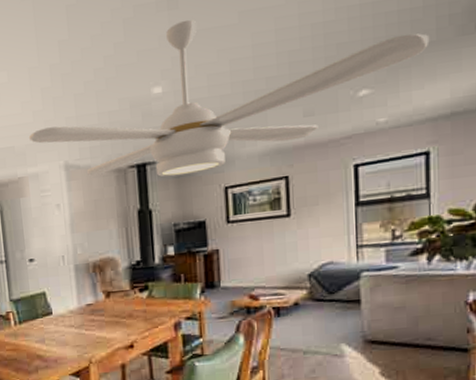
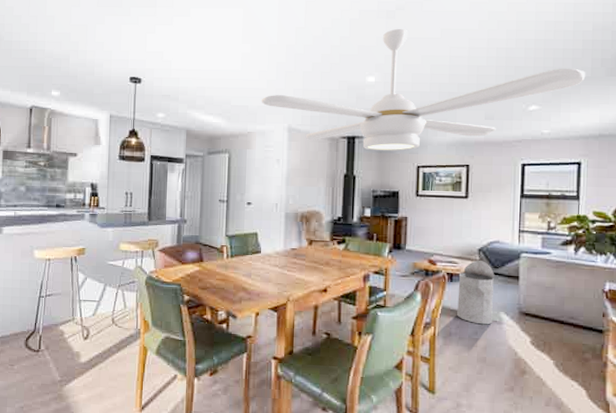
trash can: none [287,287,332,361] -> present [457,260,495,325]

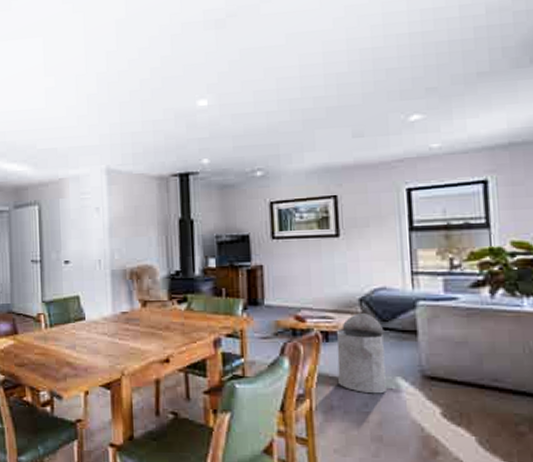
ceiling fan: present [261,28,586,151] -> none [71,38,483,188]

